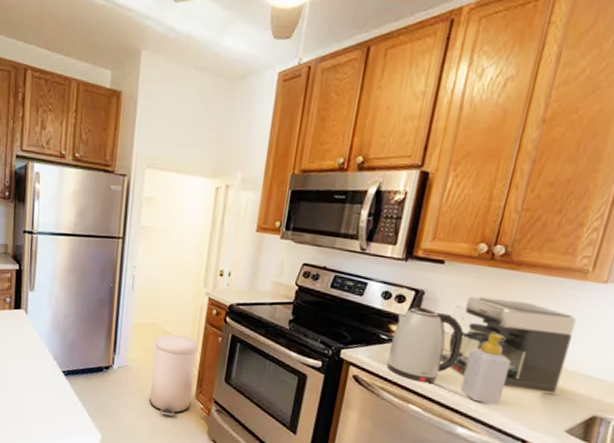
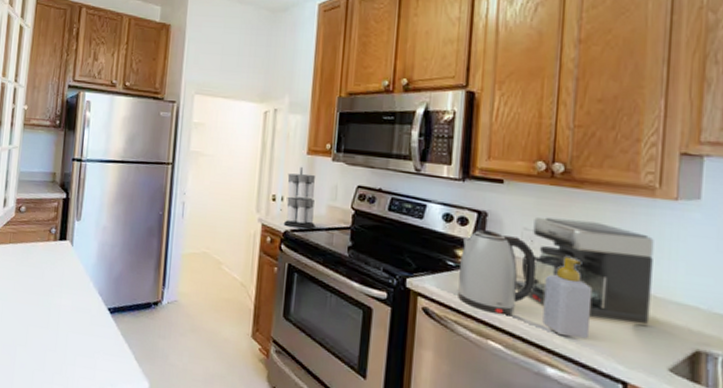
pedal bin: present [149,334,198,417] -> none [201,264,253,360]
spice rack: none [229,243,263,303] -> present [283,166,315,229]

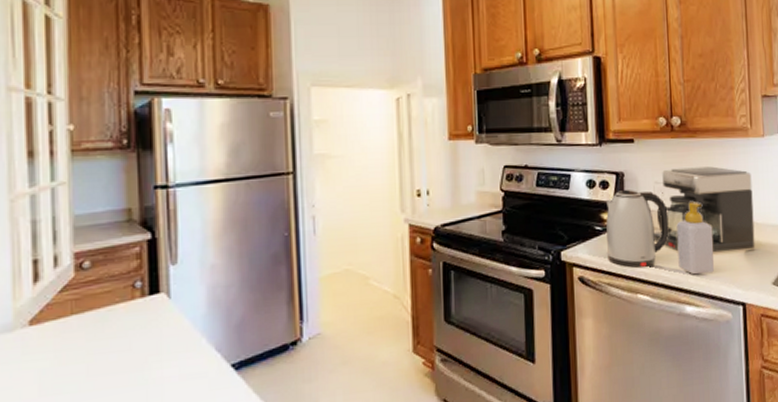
spice rack: present [283,166,315,229] -> none [430,153,466,222]

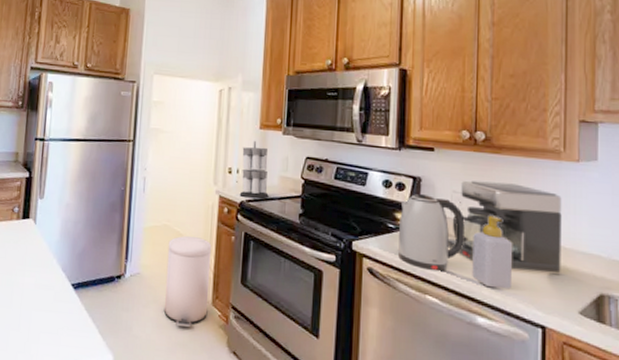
pedal bin: none [353,277,409,387] -> present [163,236,212,328]
spice rack: none [430,153,466,222] -> present [239,140,269,199]

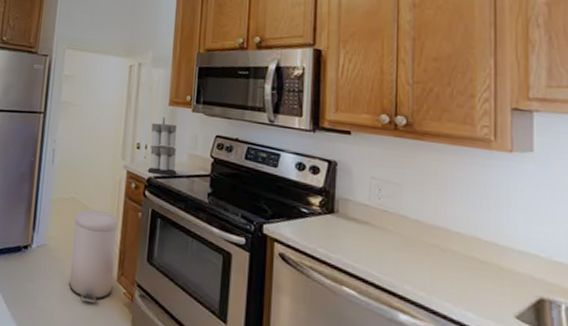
kettle: present [397,193,465,272] -> none [311,178,385,262]
coffee maker: present [447,180,562,274] -> none [365,167,494,273]
soap bottle: present [472,215,513,289] -> none [393,205,439,286]

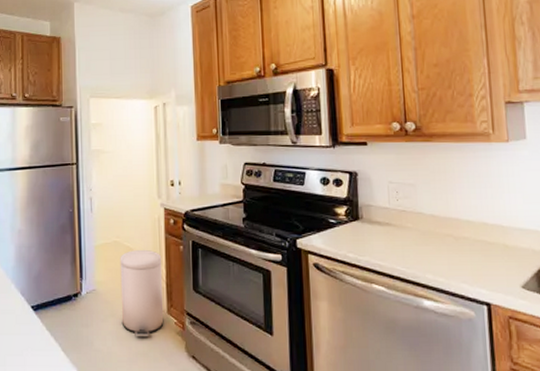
spice rack: present [147,116,177,176] -> none [182,151,212,208]

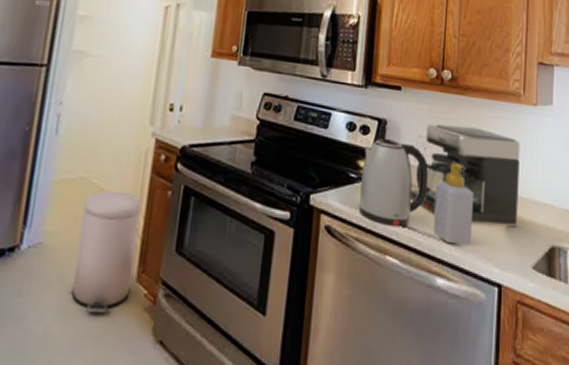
kettle: none [340,187,404,261] -> present [358,138,429,228]
coffee maker: none [388,169,501,252] -> present [410,124,520,226]
soap bottle: none [412,202,454,271] -> present [433,163,474,245]

